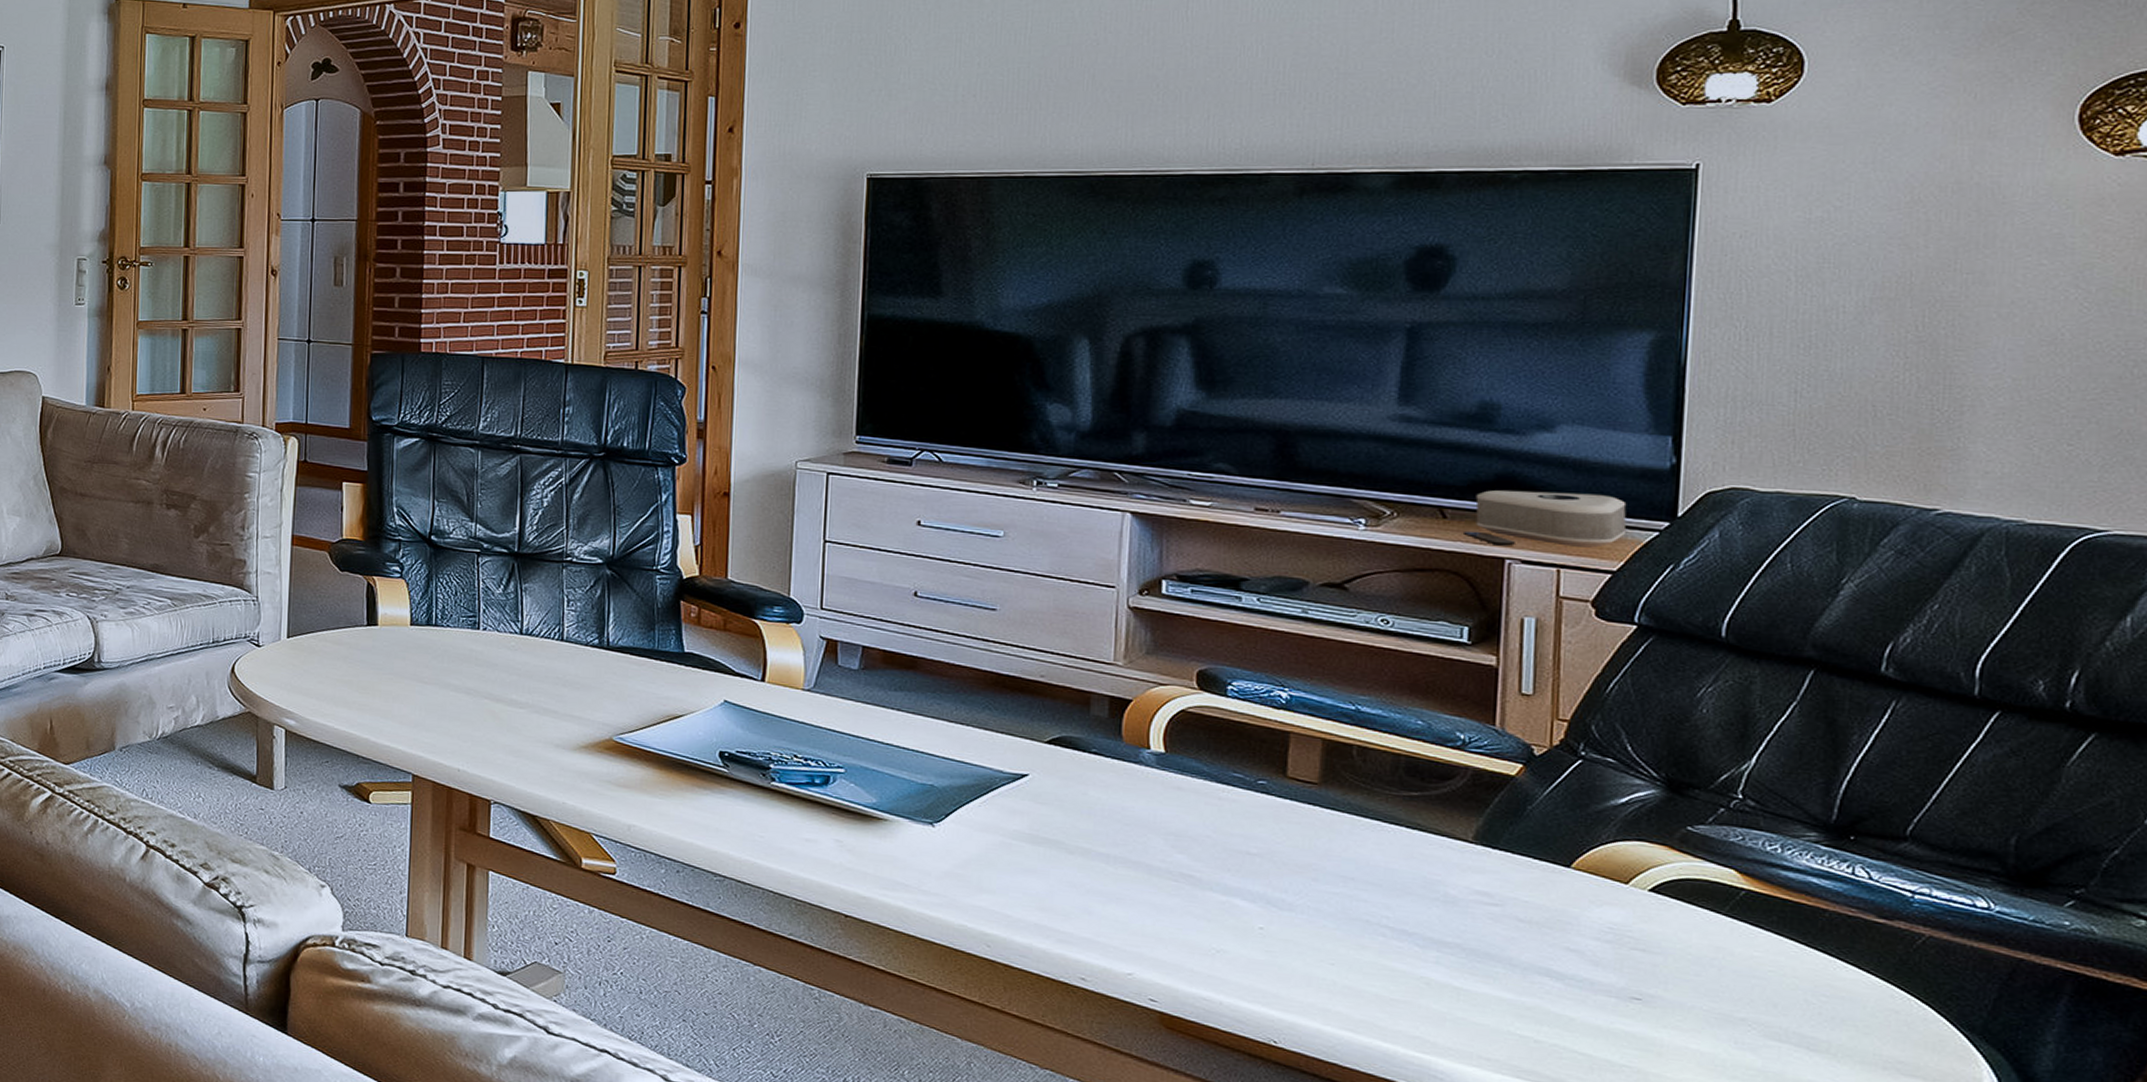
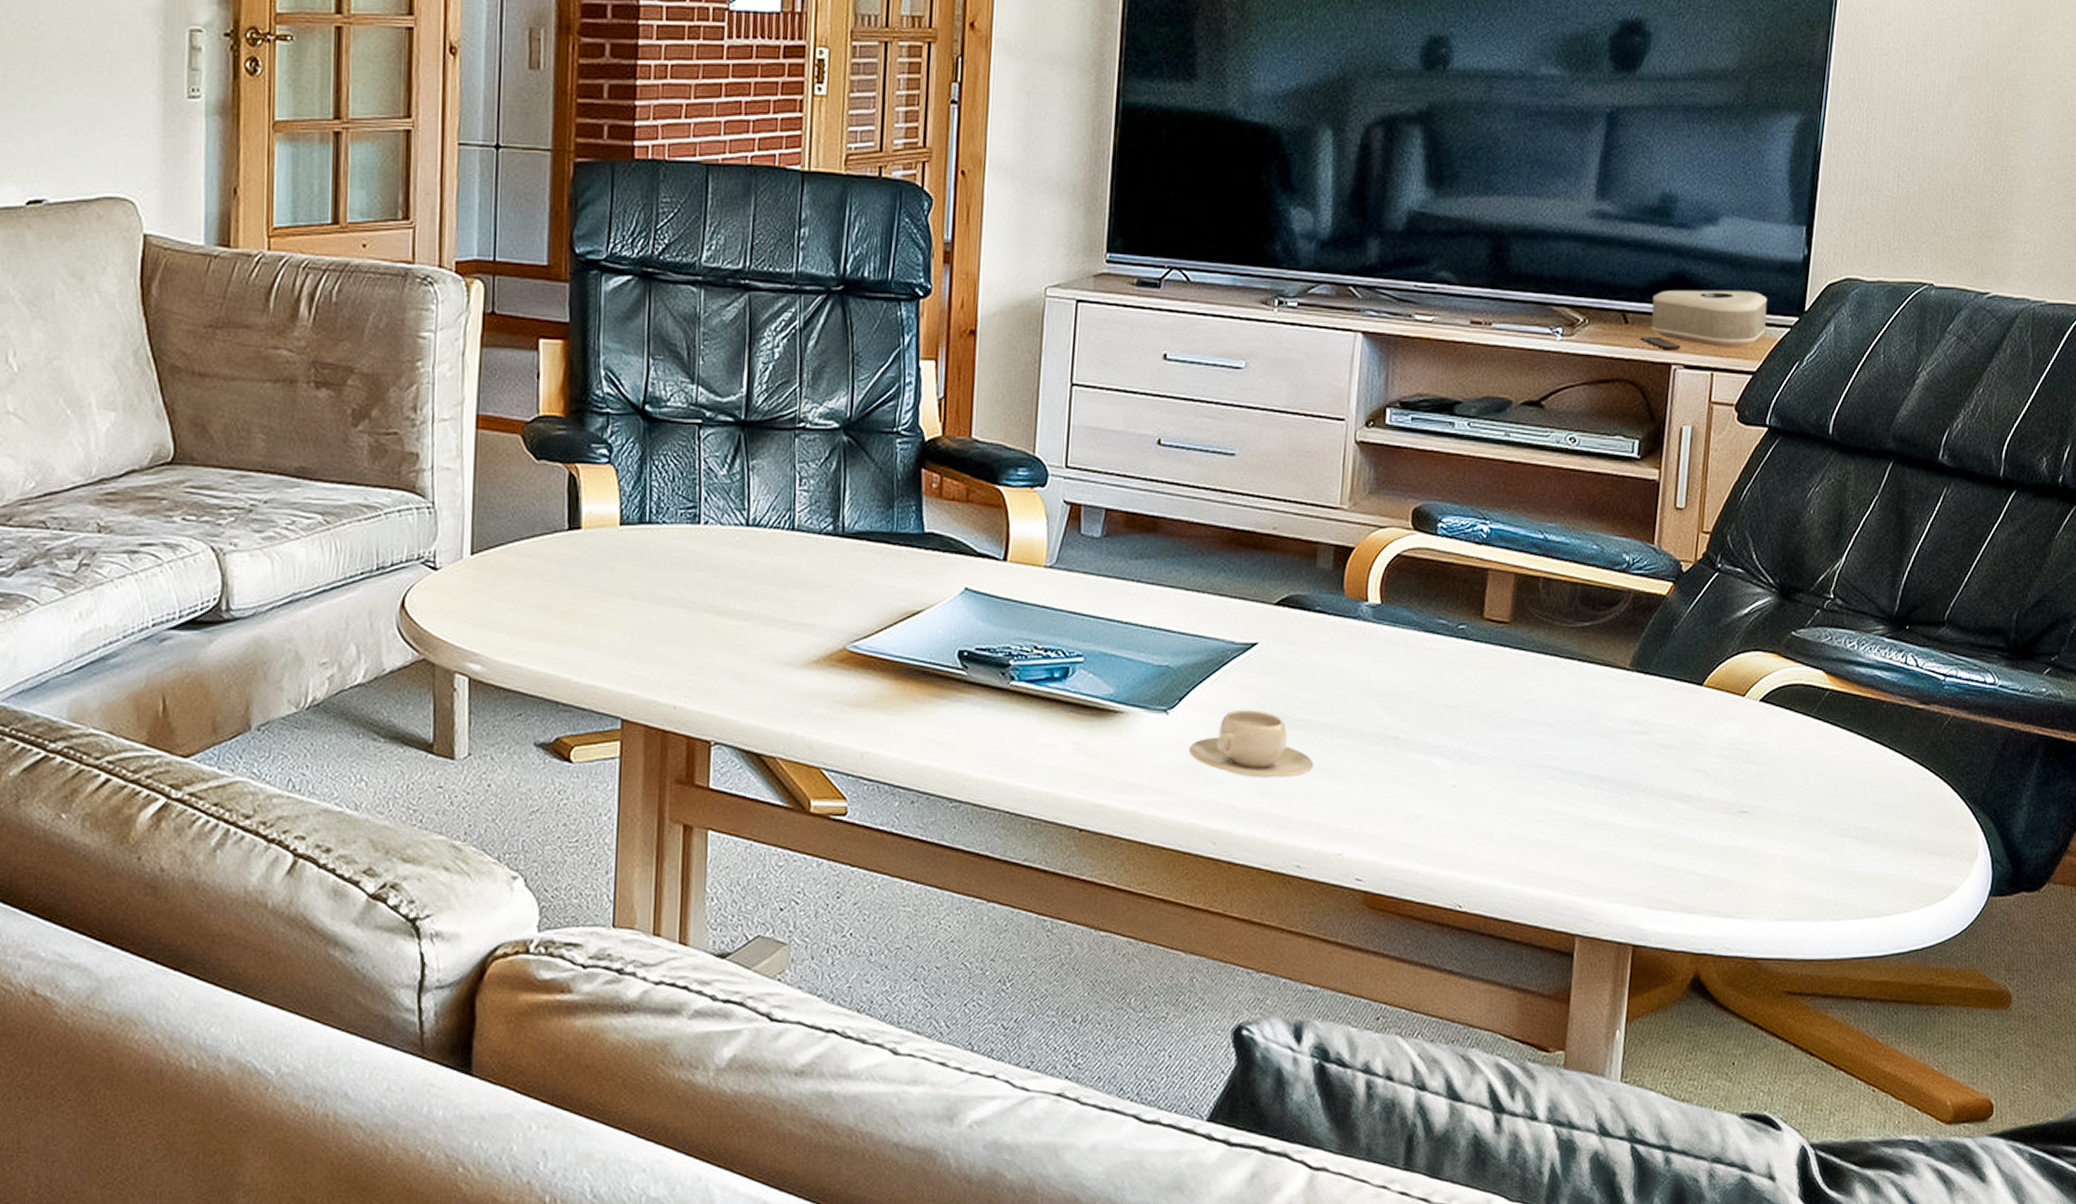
teacup: none [957,831,1096,898] -> present [1188,710,1314,778]

